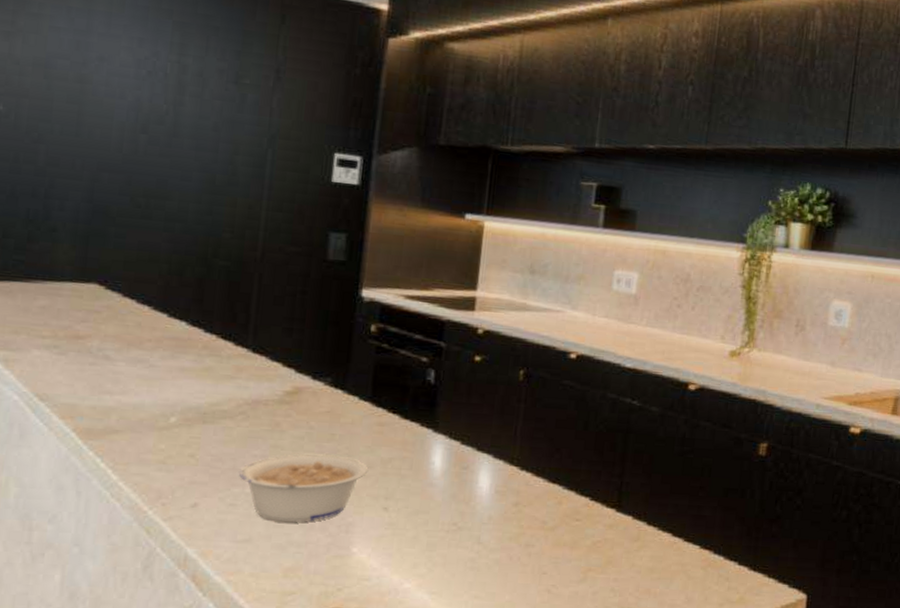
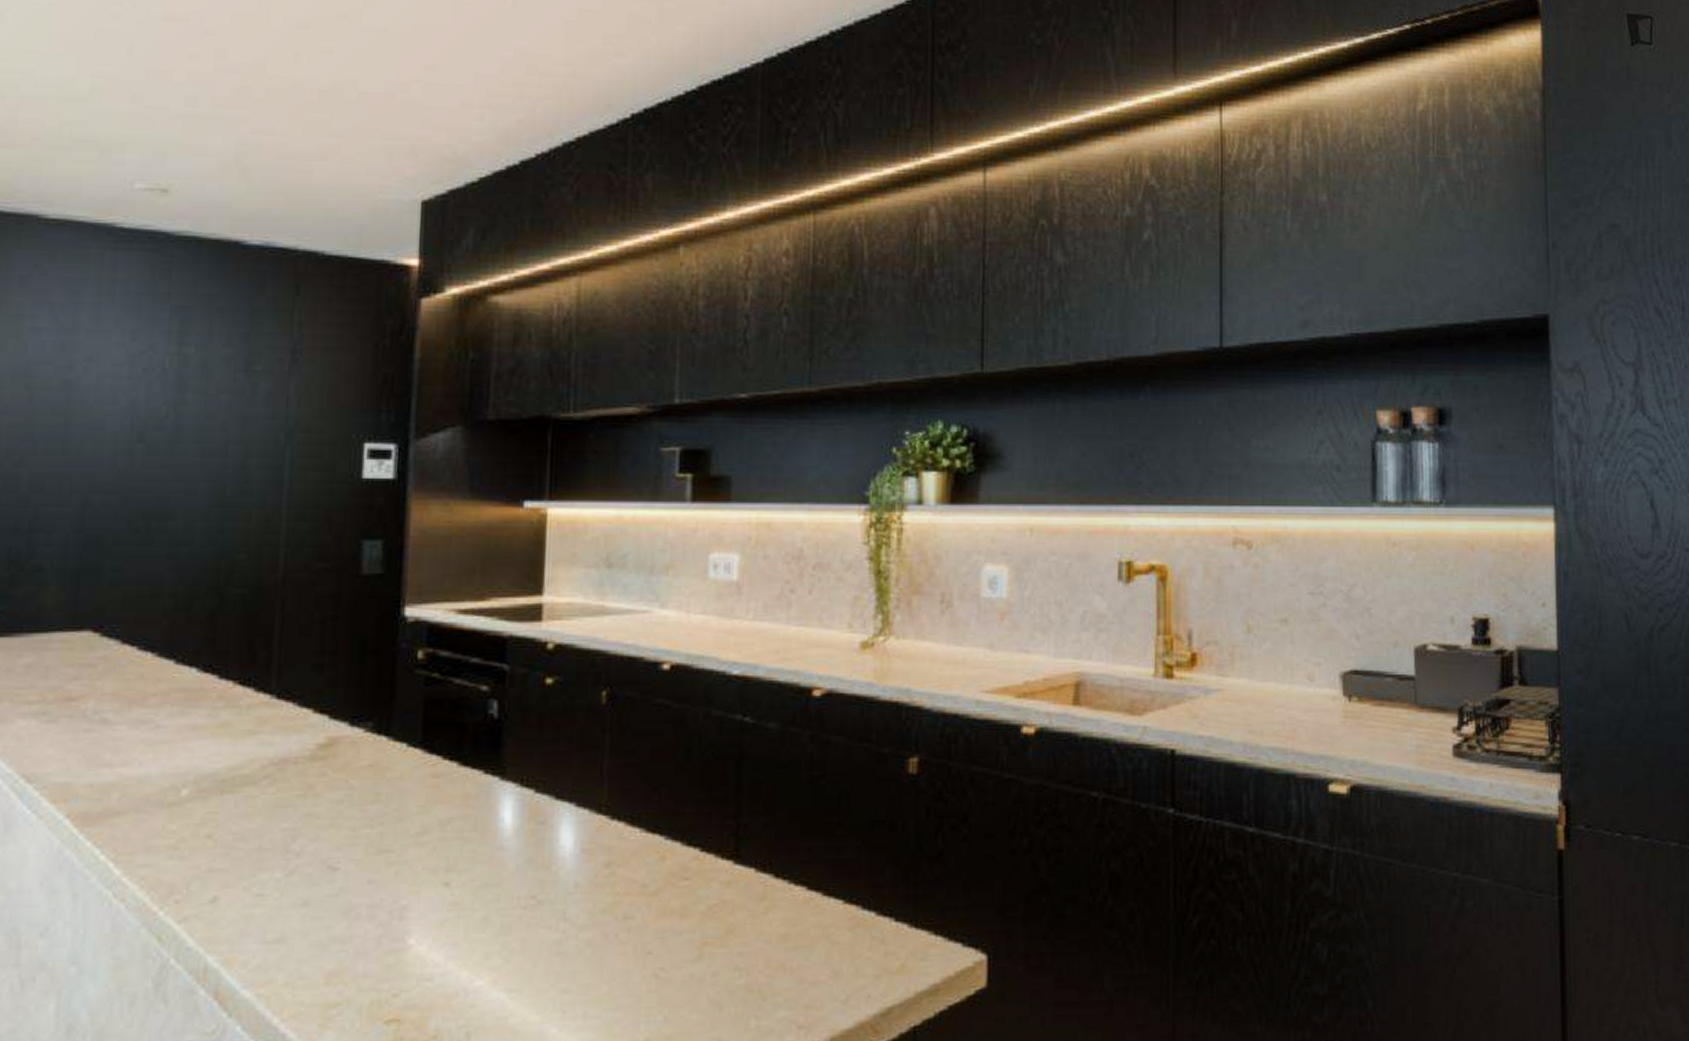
legume: present [238,454,369,523] -> none [265,820,424,913]

